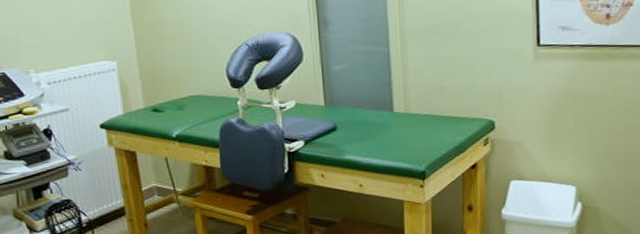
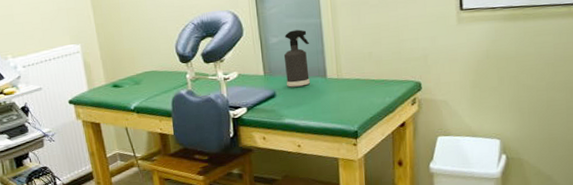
spray bottle: none [347,57,375,121] -> present [283,29,310,87]

